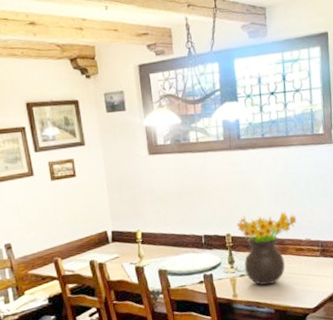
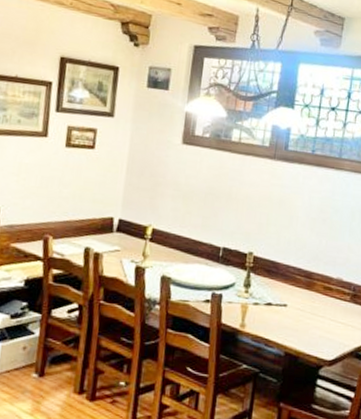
flower arrangement: present [237,211,297,286] -> none [260,234,332,322]

